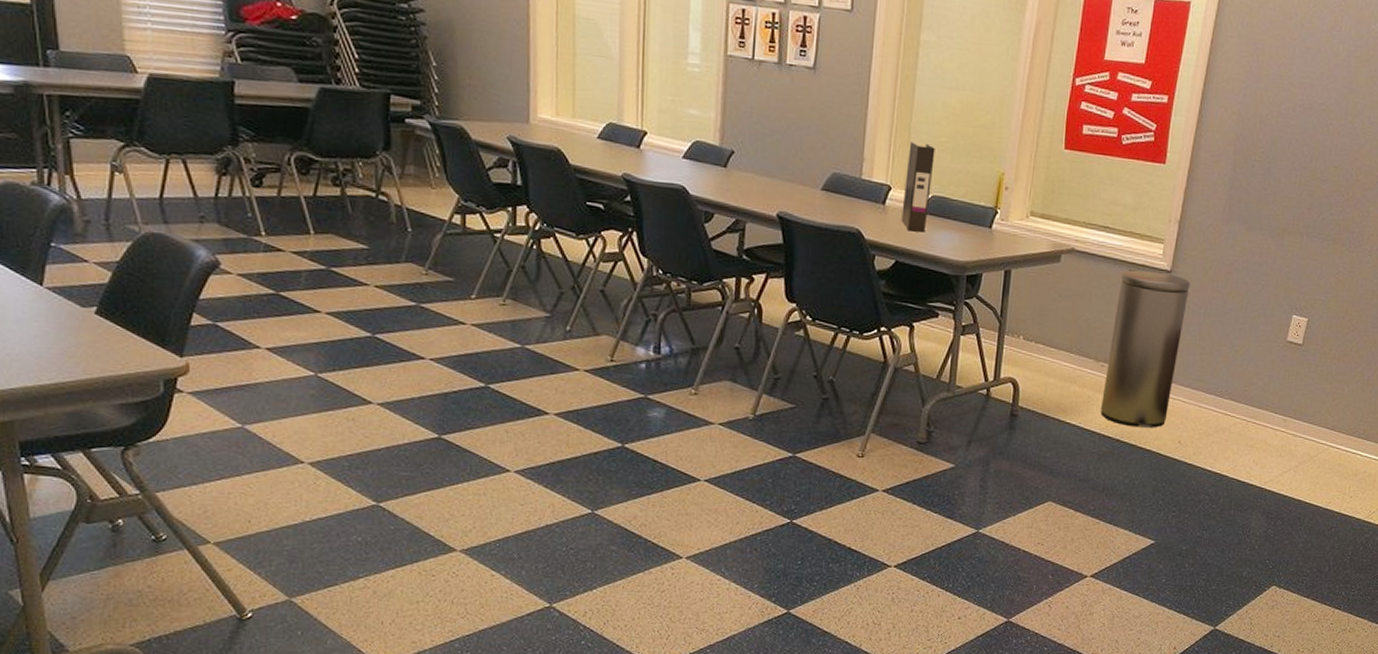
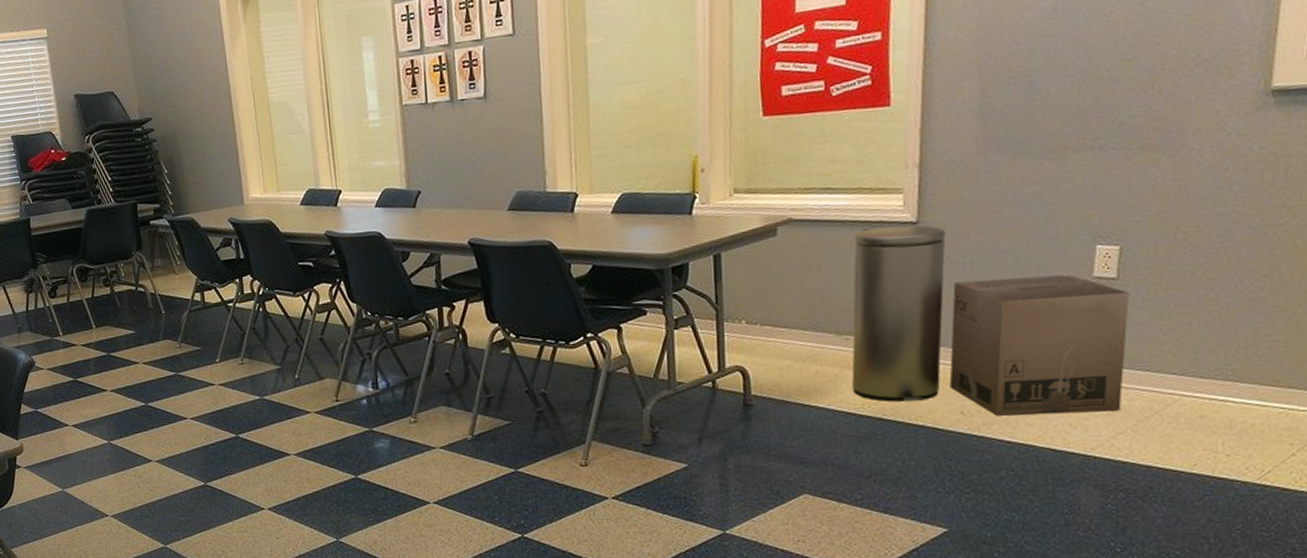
binder: present [901,141,935,232] -> none [590,143,620,234]
cardboard box: none [1174,329,1308,453] -> present [949,274,1130,416]

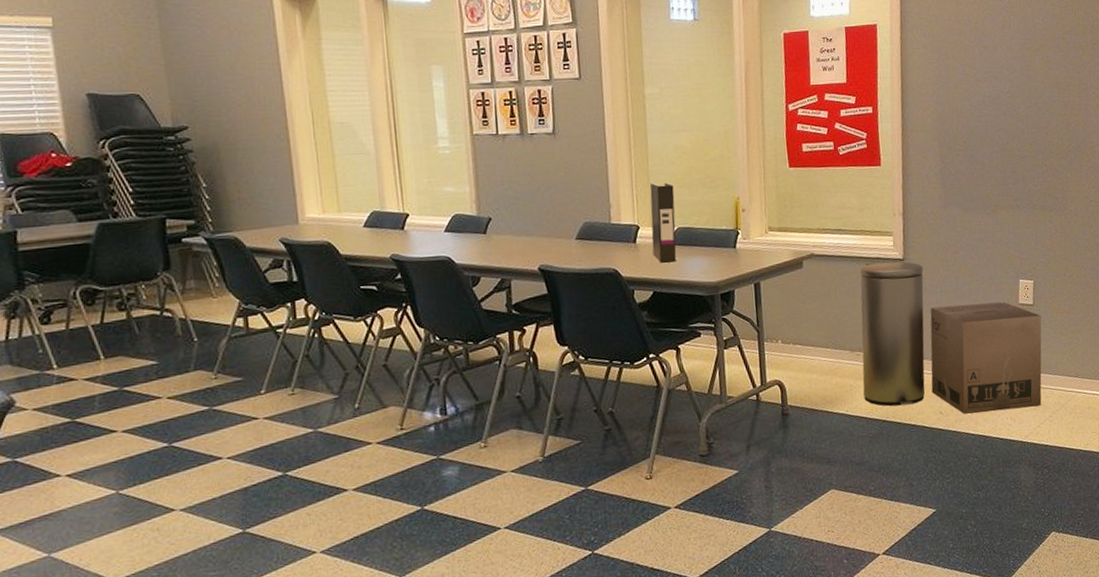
binder: none [590,143,620,234] -> present [649,182,677,263]

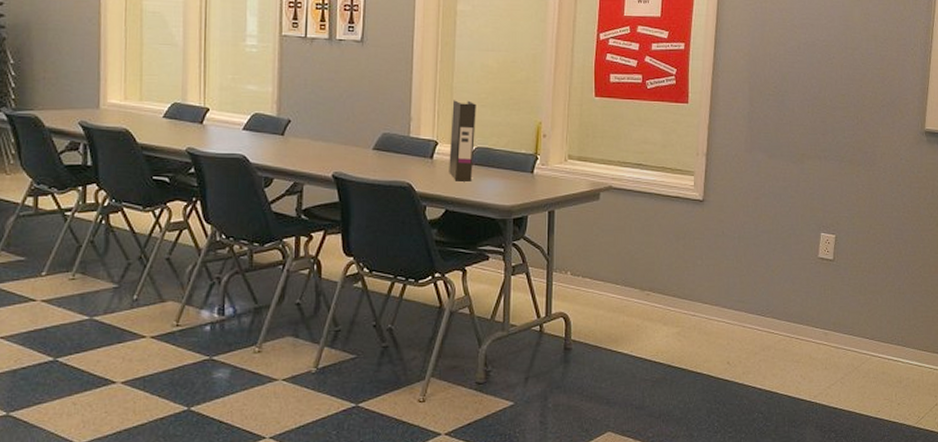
pedal bin: present [860,261,925,407] -> none [650,202,723,352]
cardboard box: present [930,301,1042,414] -> none [720,253,841,367]

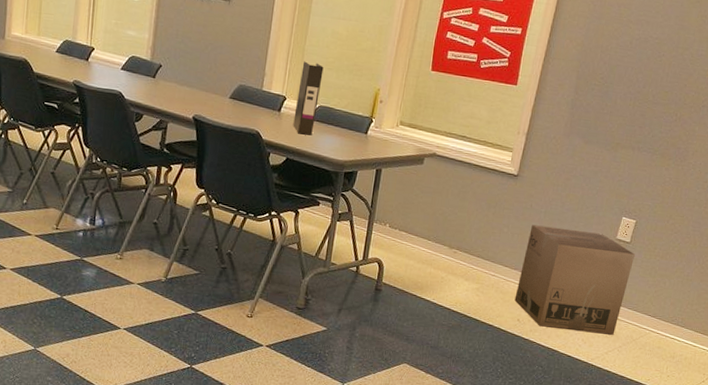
cardboard box: none [720,253,841,367] -> present [514,225,635,335]

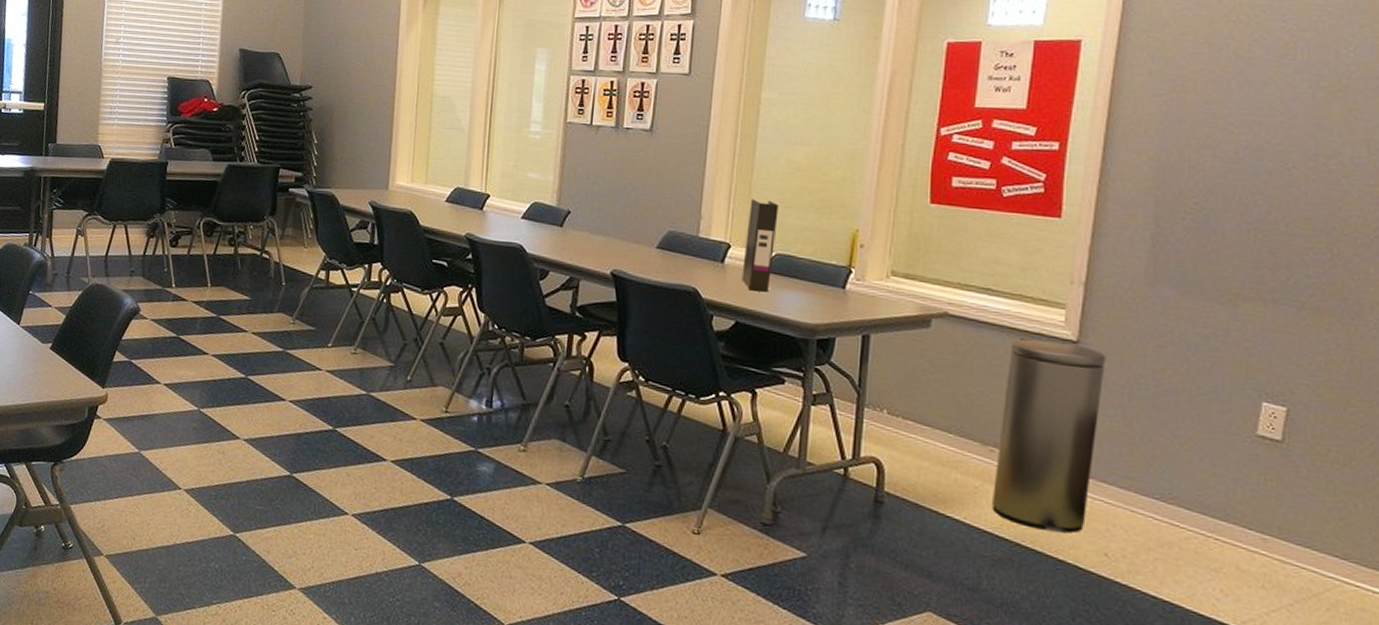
pedal bin: none [451,173,534,308] -> present [992,338,1106,534]
cardboard box: present [514,225,635,335] -> none [1095,412,1293,585]

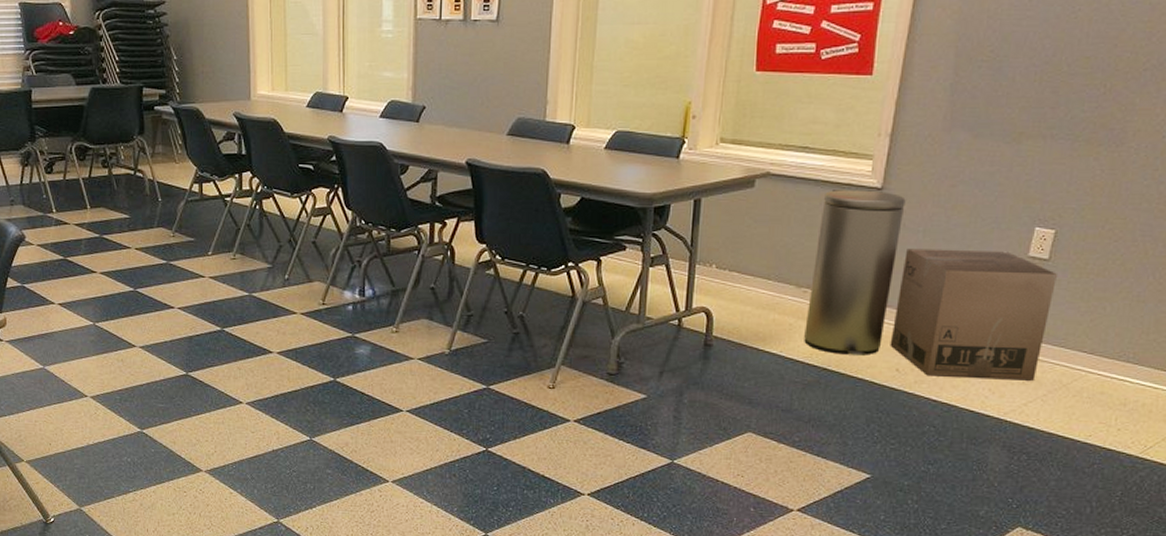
binder: present [742,199,779,292] -> none [586,80,618,168]
cardboard box: none [1095,412,1293,585] -> present [890,248,1057,381]

